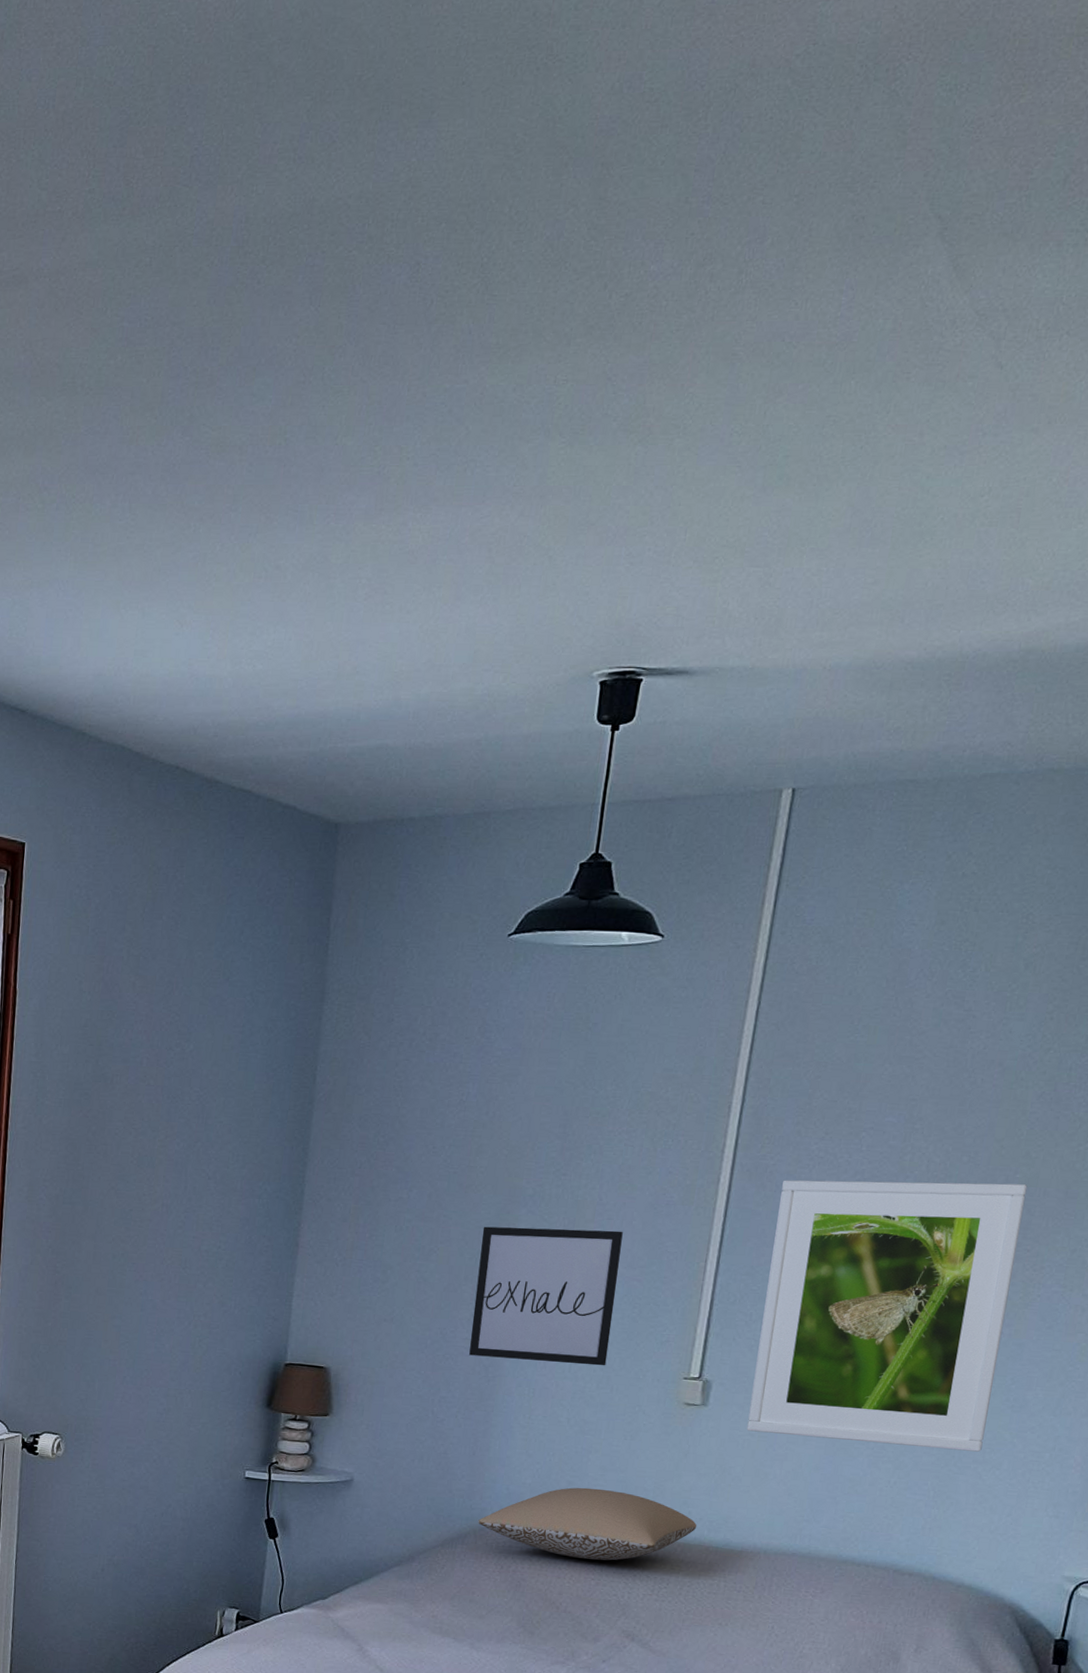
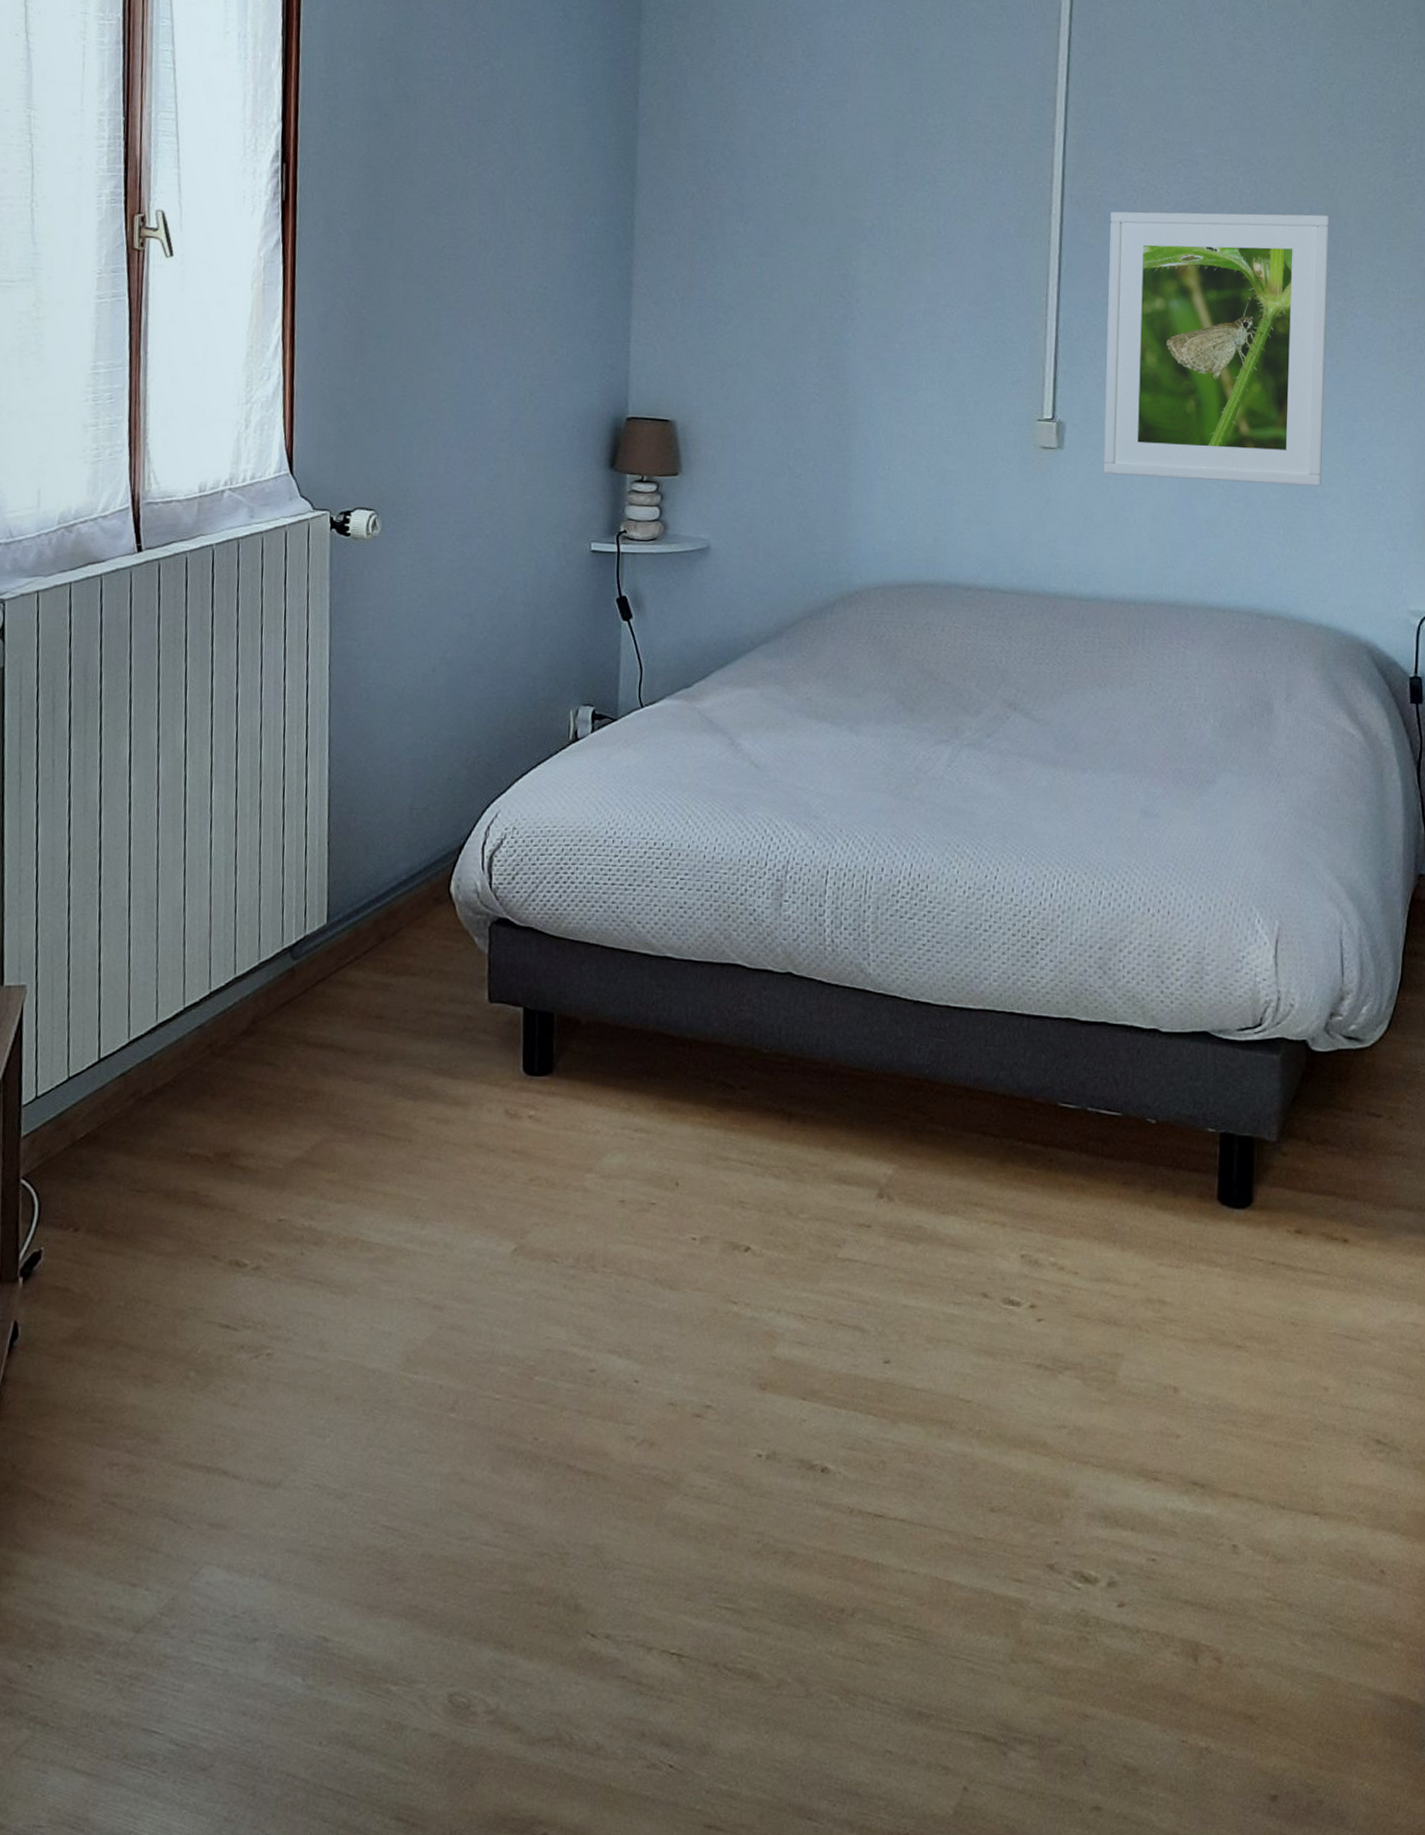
wall art: present [469,1226,623,1366] -> none [821,261,964,410]
pillow: present [478,1487,697,1561] -> none [846,543,1066,624]

